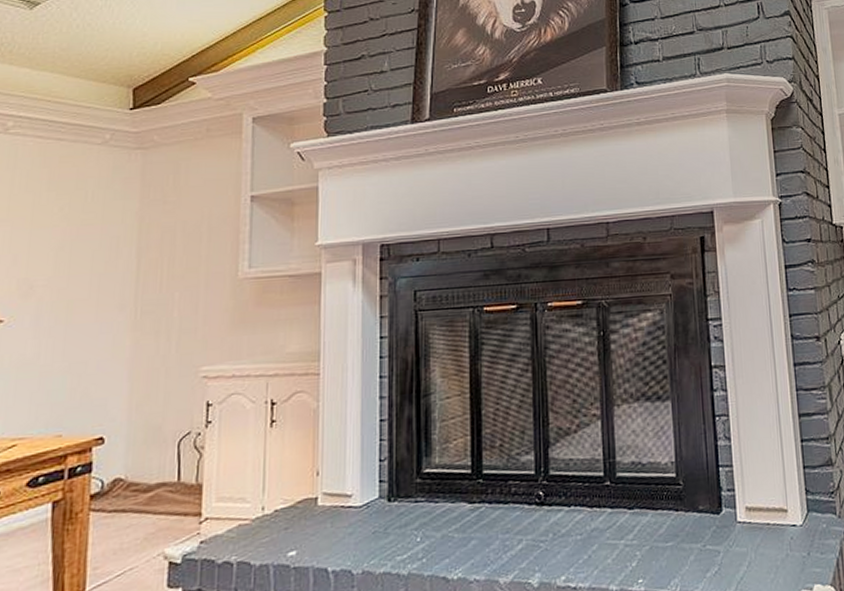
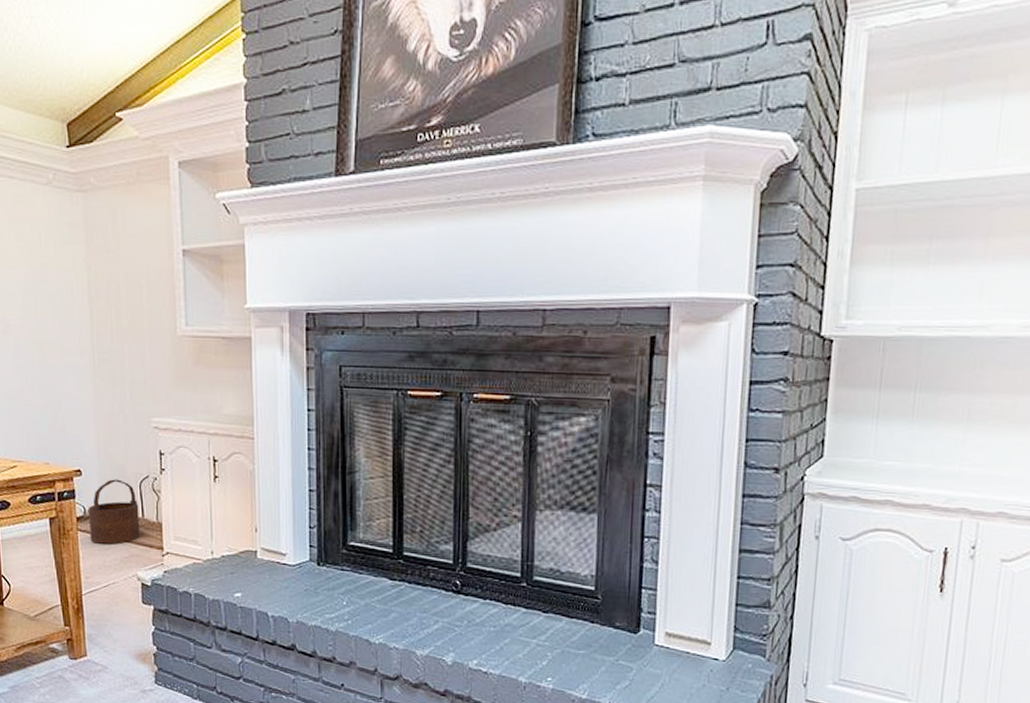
wooden bucket: none [106,441,175,523] -> present [88,479,140,544]

